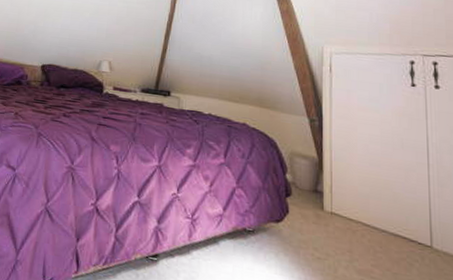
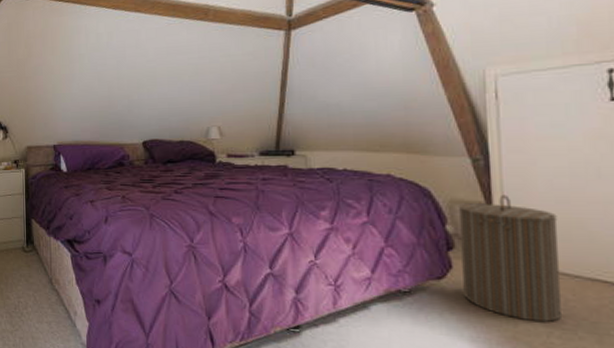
laundry hamper: none [296,152,372,271] -> present [457,194,563,323]

